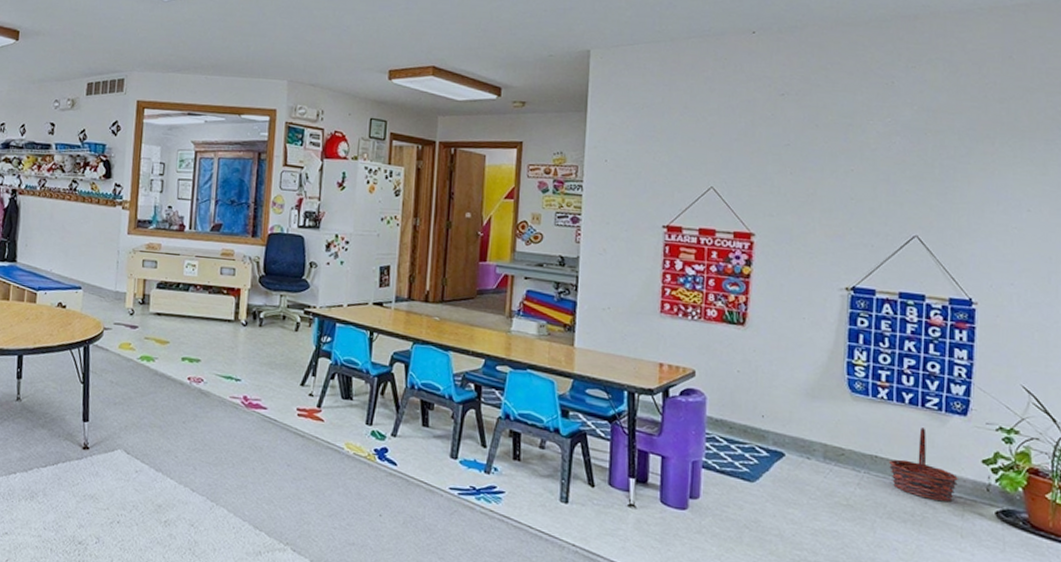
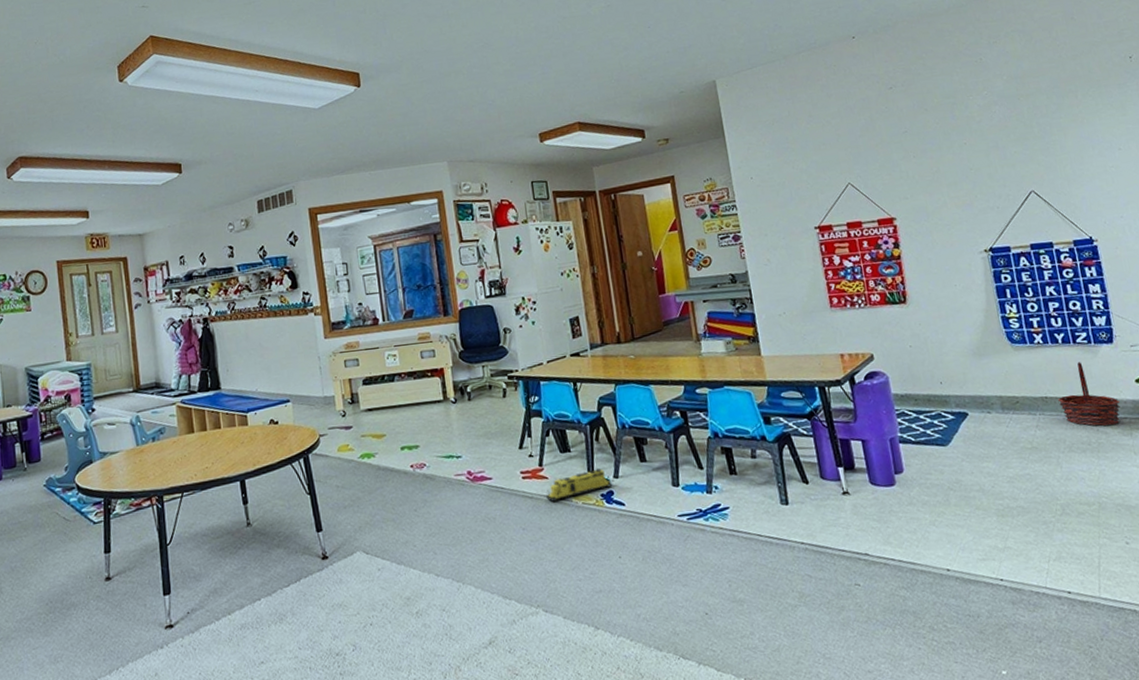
toy train: none [318,423,389,446] -> present [546,468,613,502]

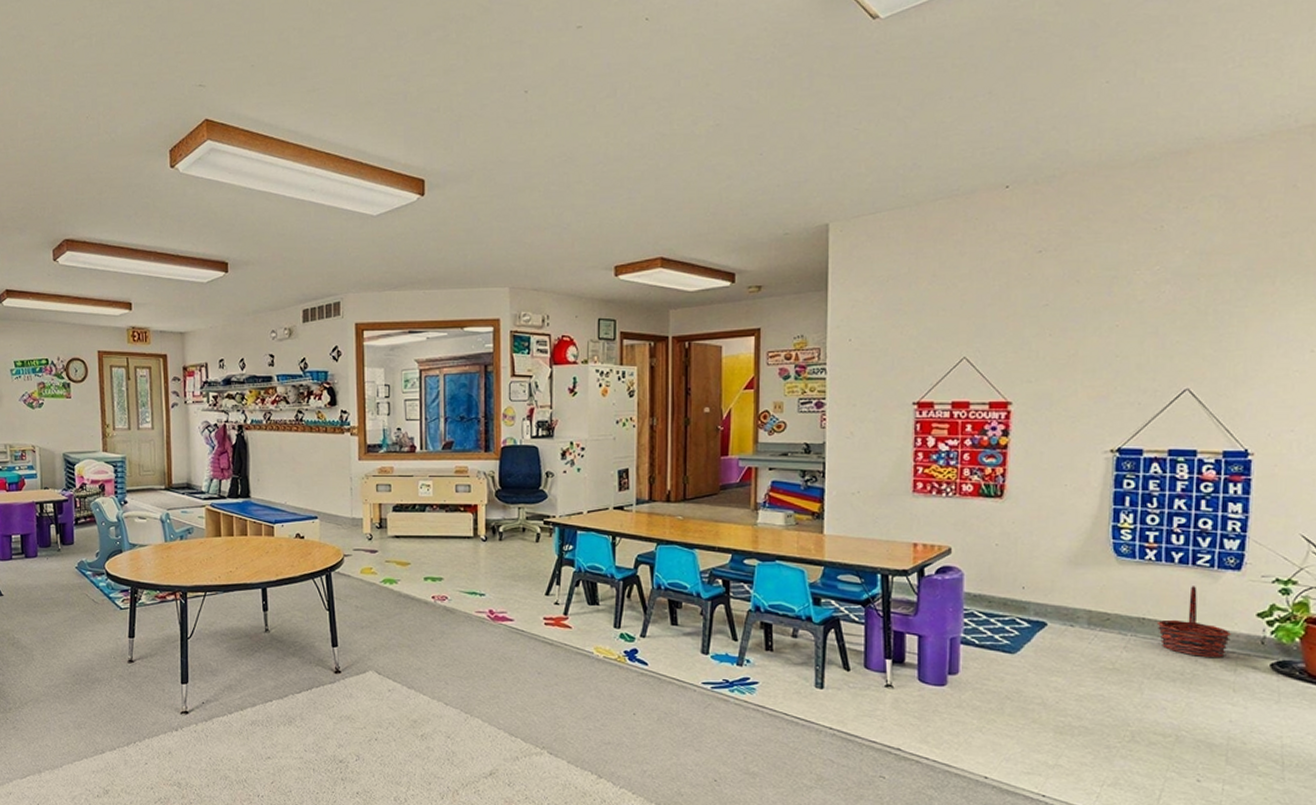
toy train: present [546,468,613,502] -> none [567,626,638,651]

